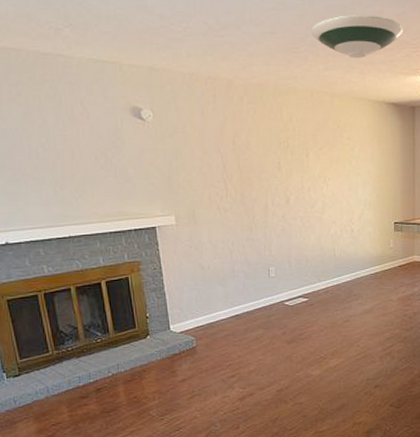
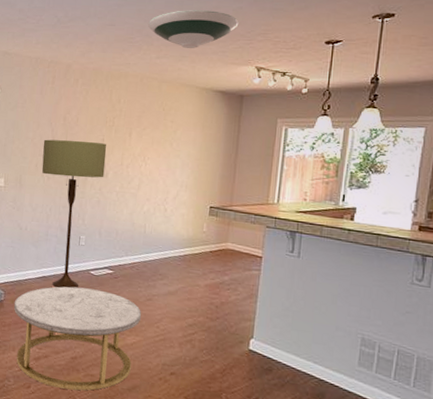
coffee table: none [208,319,342,422] -> present [13,286,142,391]
floor lamp: none [213,166,286,324] -> present [41,139,107,289]

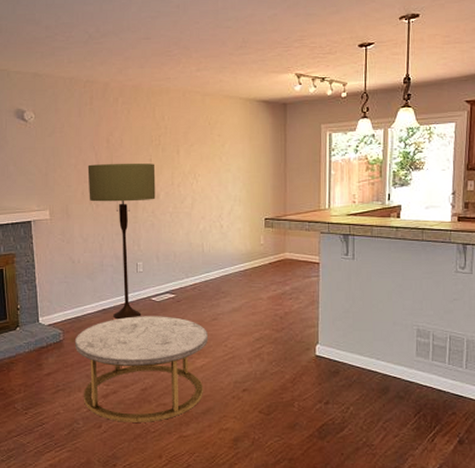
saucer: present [148,10,239,48] -> none [185,19,275,59]

